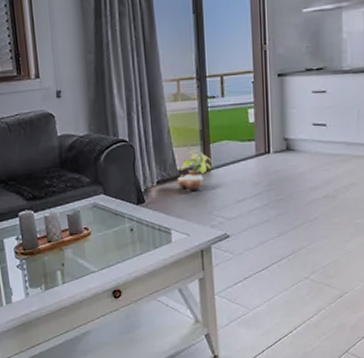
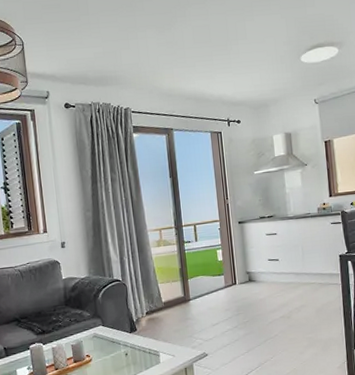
potted plant: present [177,149,212,191] -> none [162,284,190,319]

